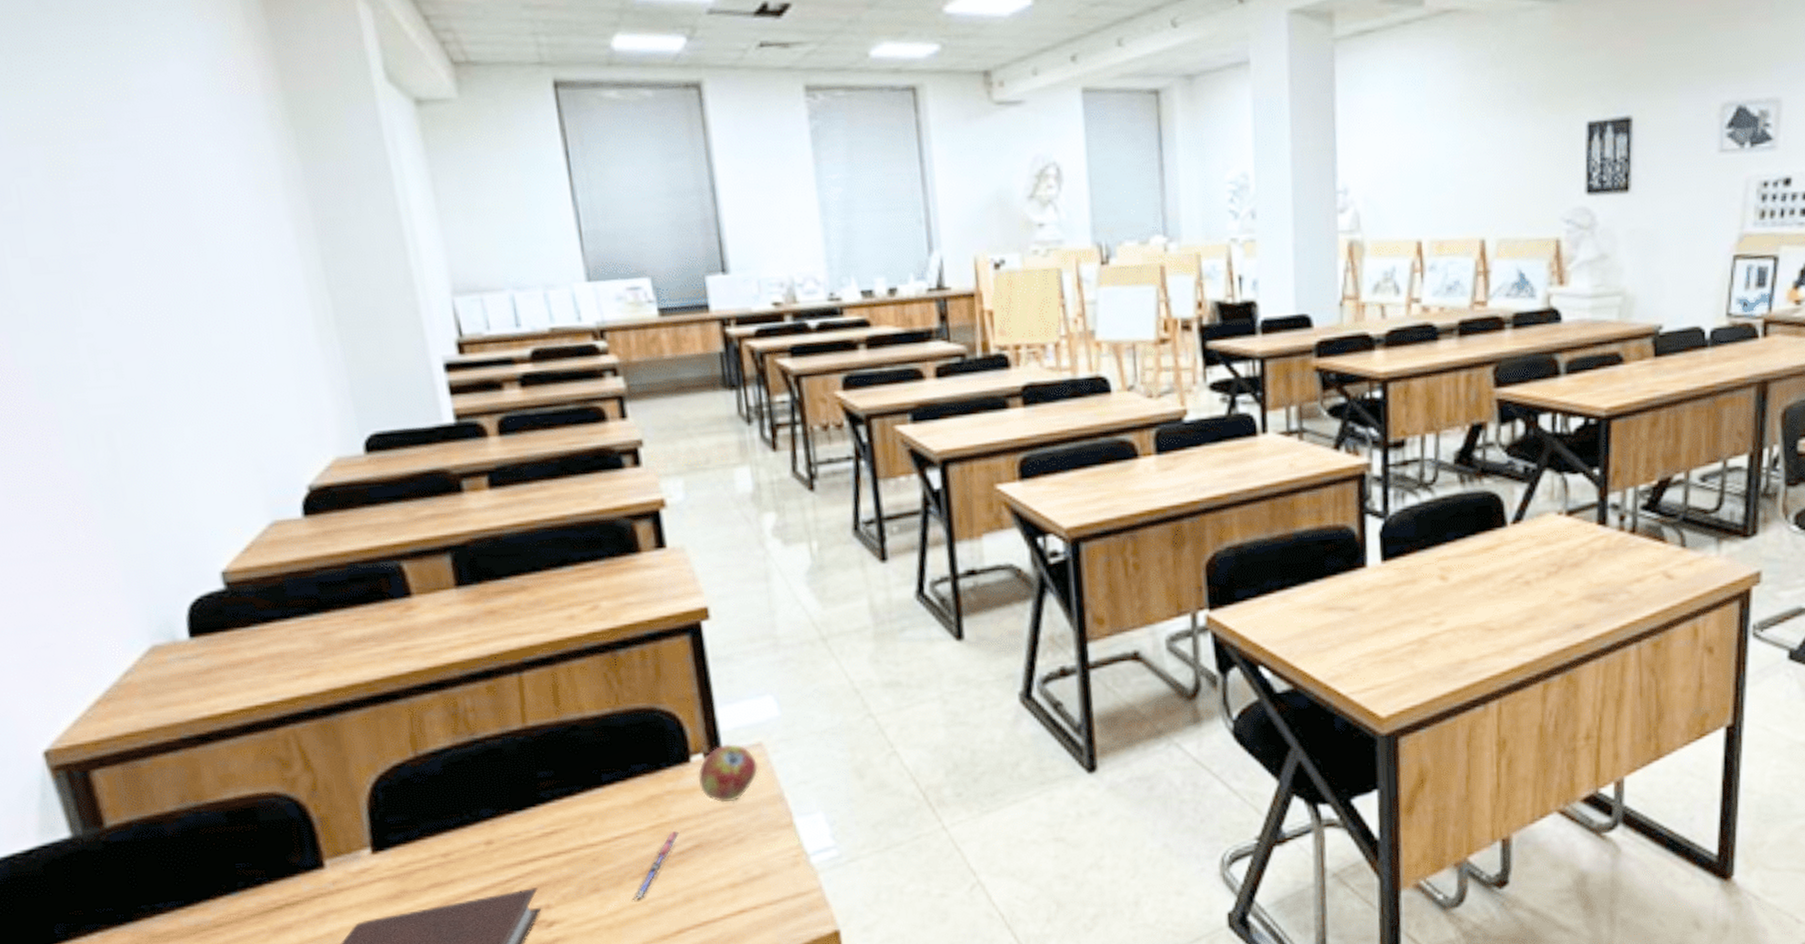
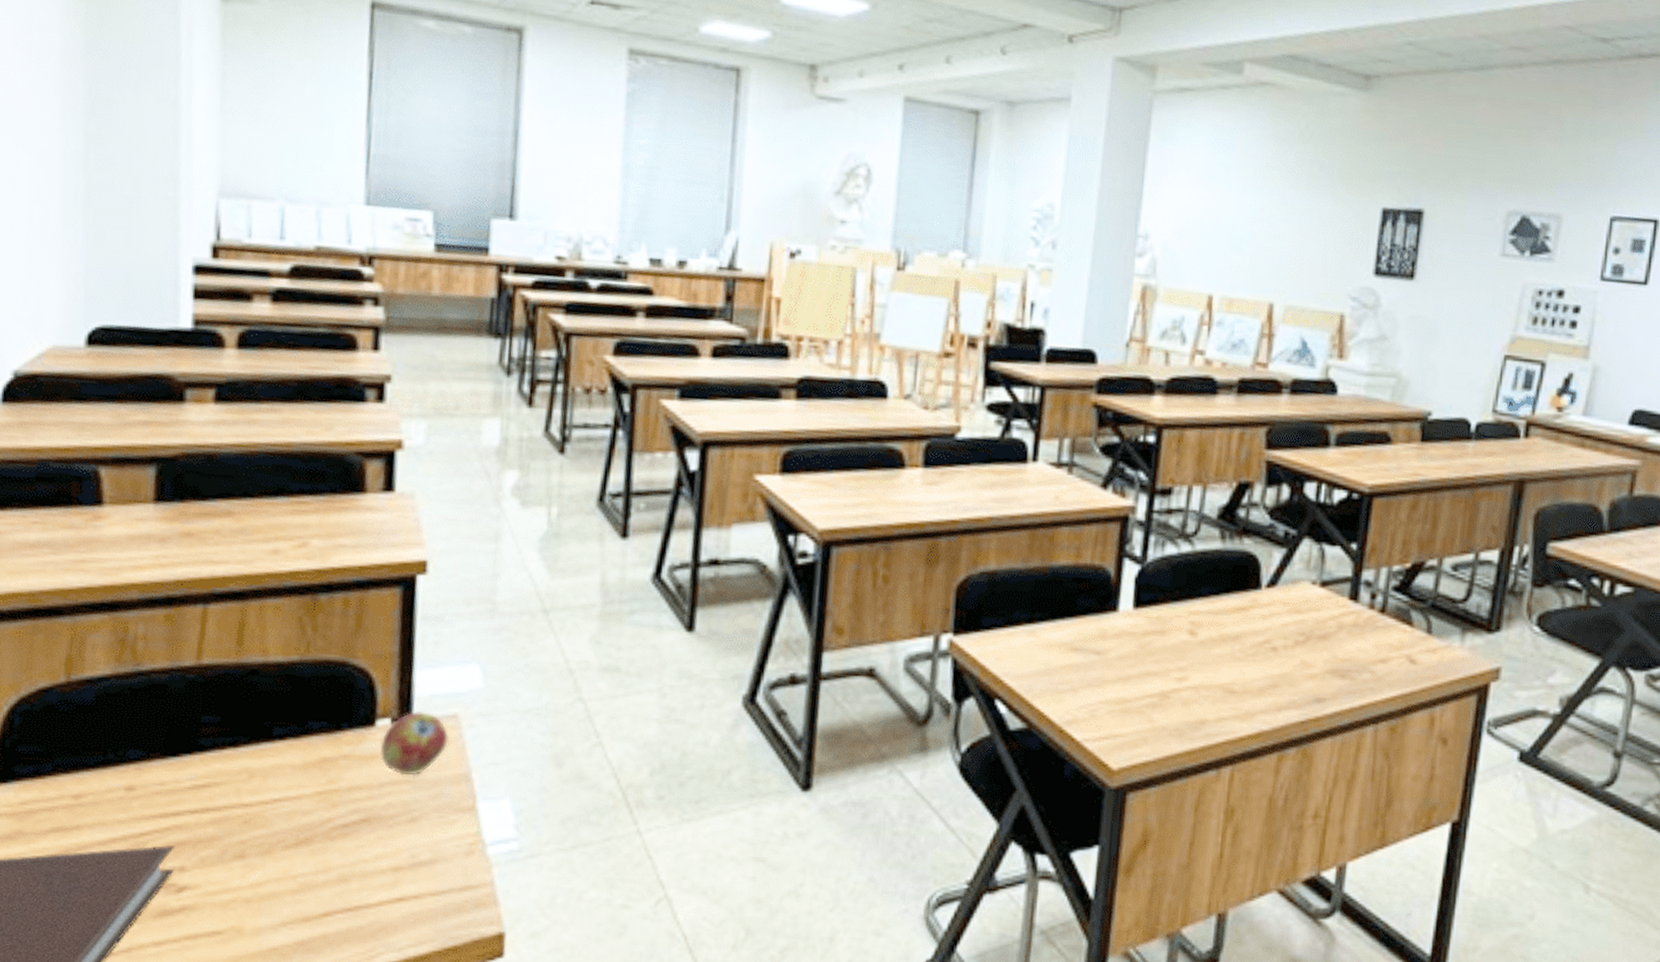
pen: present [634,831,679,900] -> none [282,801,347,873]

